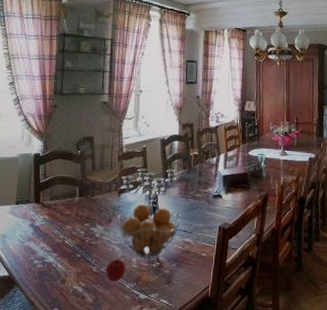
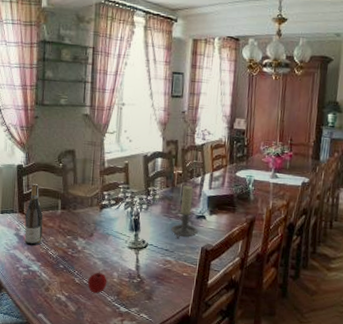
wine bottle: none [40,172,60,237] -> present [24,184,43,246]
fruit basket: present [118,203,182,258] -> none [99,219,164,274]
candle holder: none [189,166,215,219] -> present [171,185,198,238]

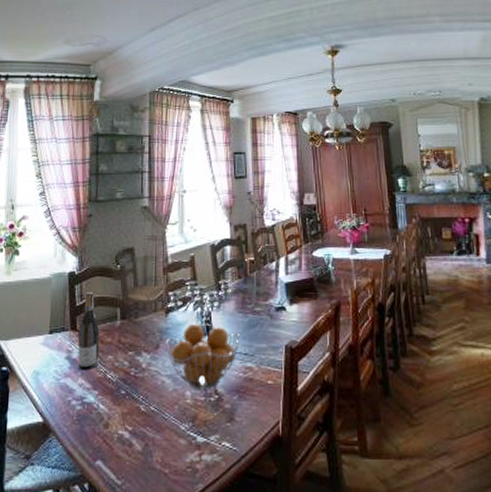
apple: present [87,272,107,294] -> none [155,393,179,423]
fruit basket: none [99,219,164,274] -> present [166,323,241,390]
candle holder: present [171,185,198,238] -> none [248,274,279,338]

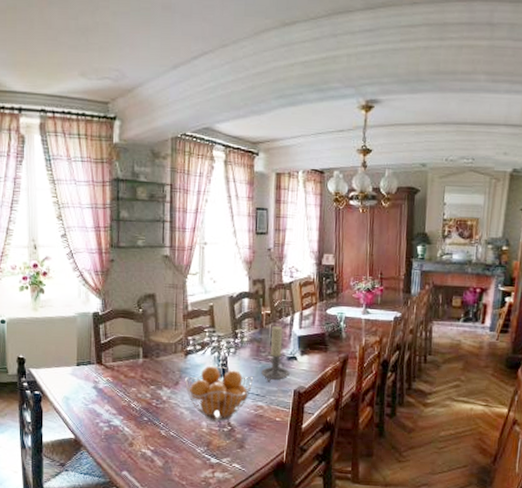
wine bottle: present [77,293,100,371] -> none [103,332,124,399]
candle holder: none [248,274,279,338] -> present [261,326,290,382]

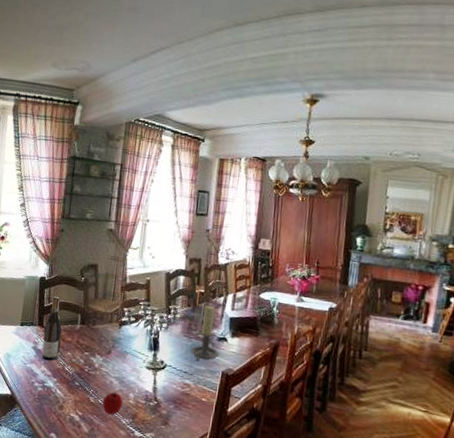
wine bottle: none [103,332,124,399] -> present [41,297,62,361]
apple: none [174,422,196,446] -> present [102,392,123,415]
fruit basket: present [185,365,254,422] -> none [117,338,183,396]

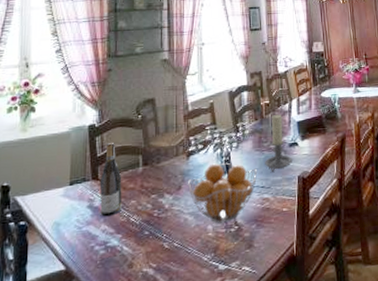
apple: present [102,392,123,415] -> none [178,229,201,256]
fruit basket: none [117,338,183,396] -> present [188,162,258,224]

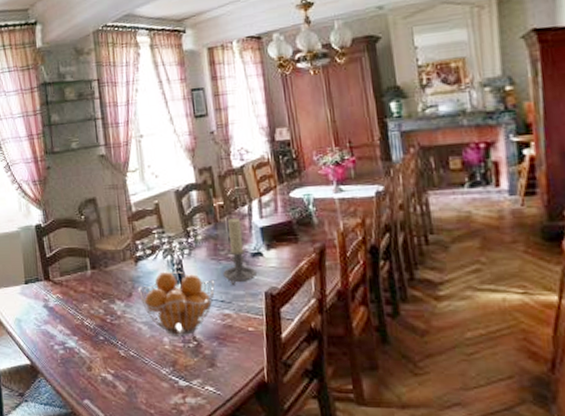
wine bottle: present [99,143,122,217] -> none [51,244,75,318]

